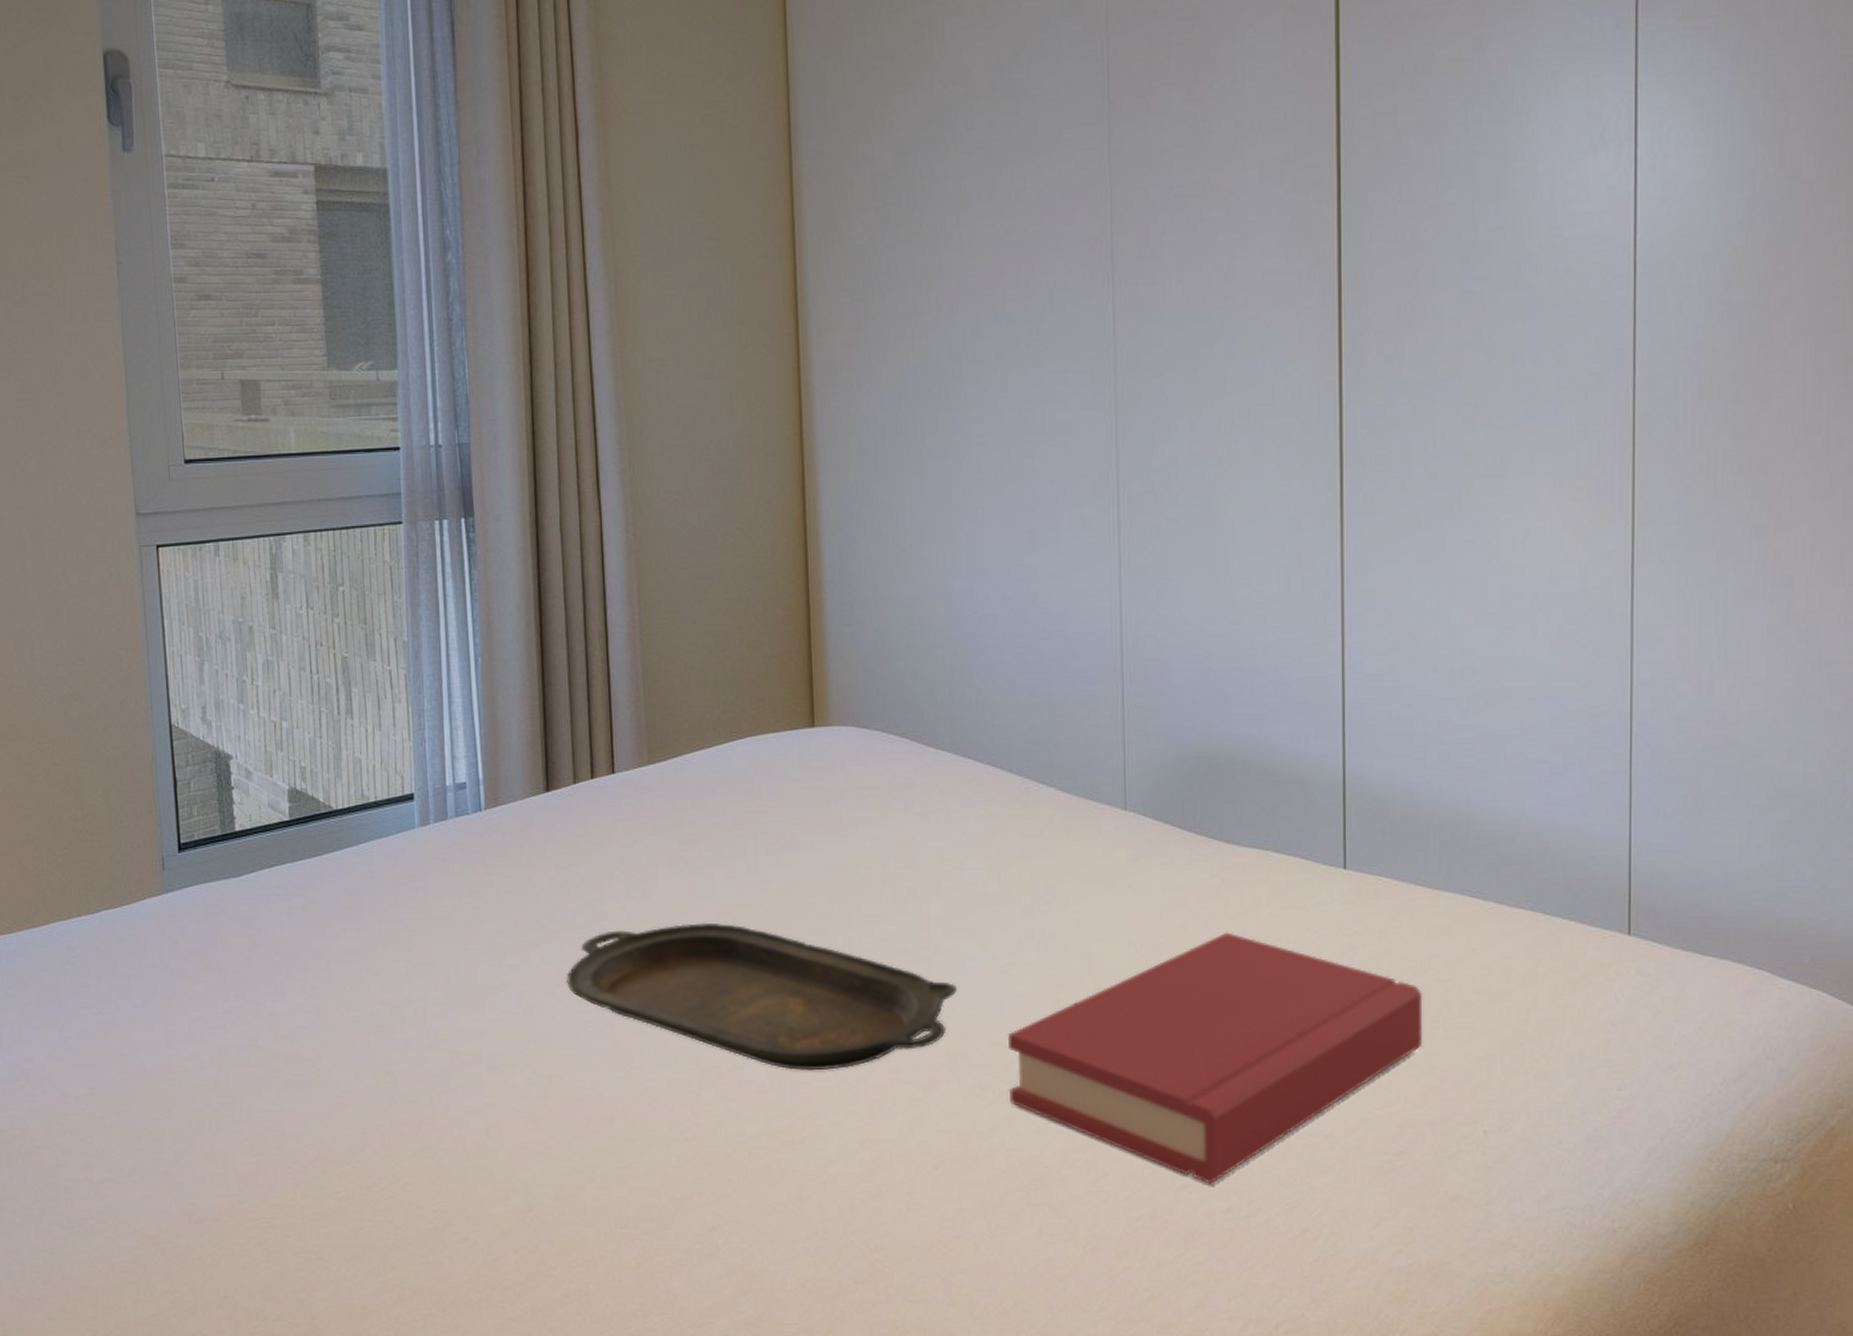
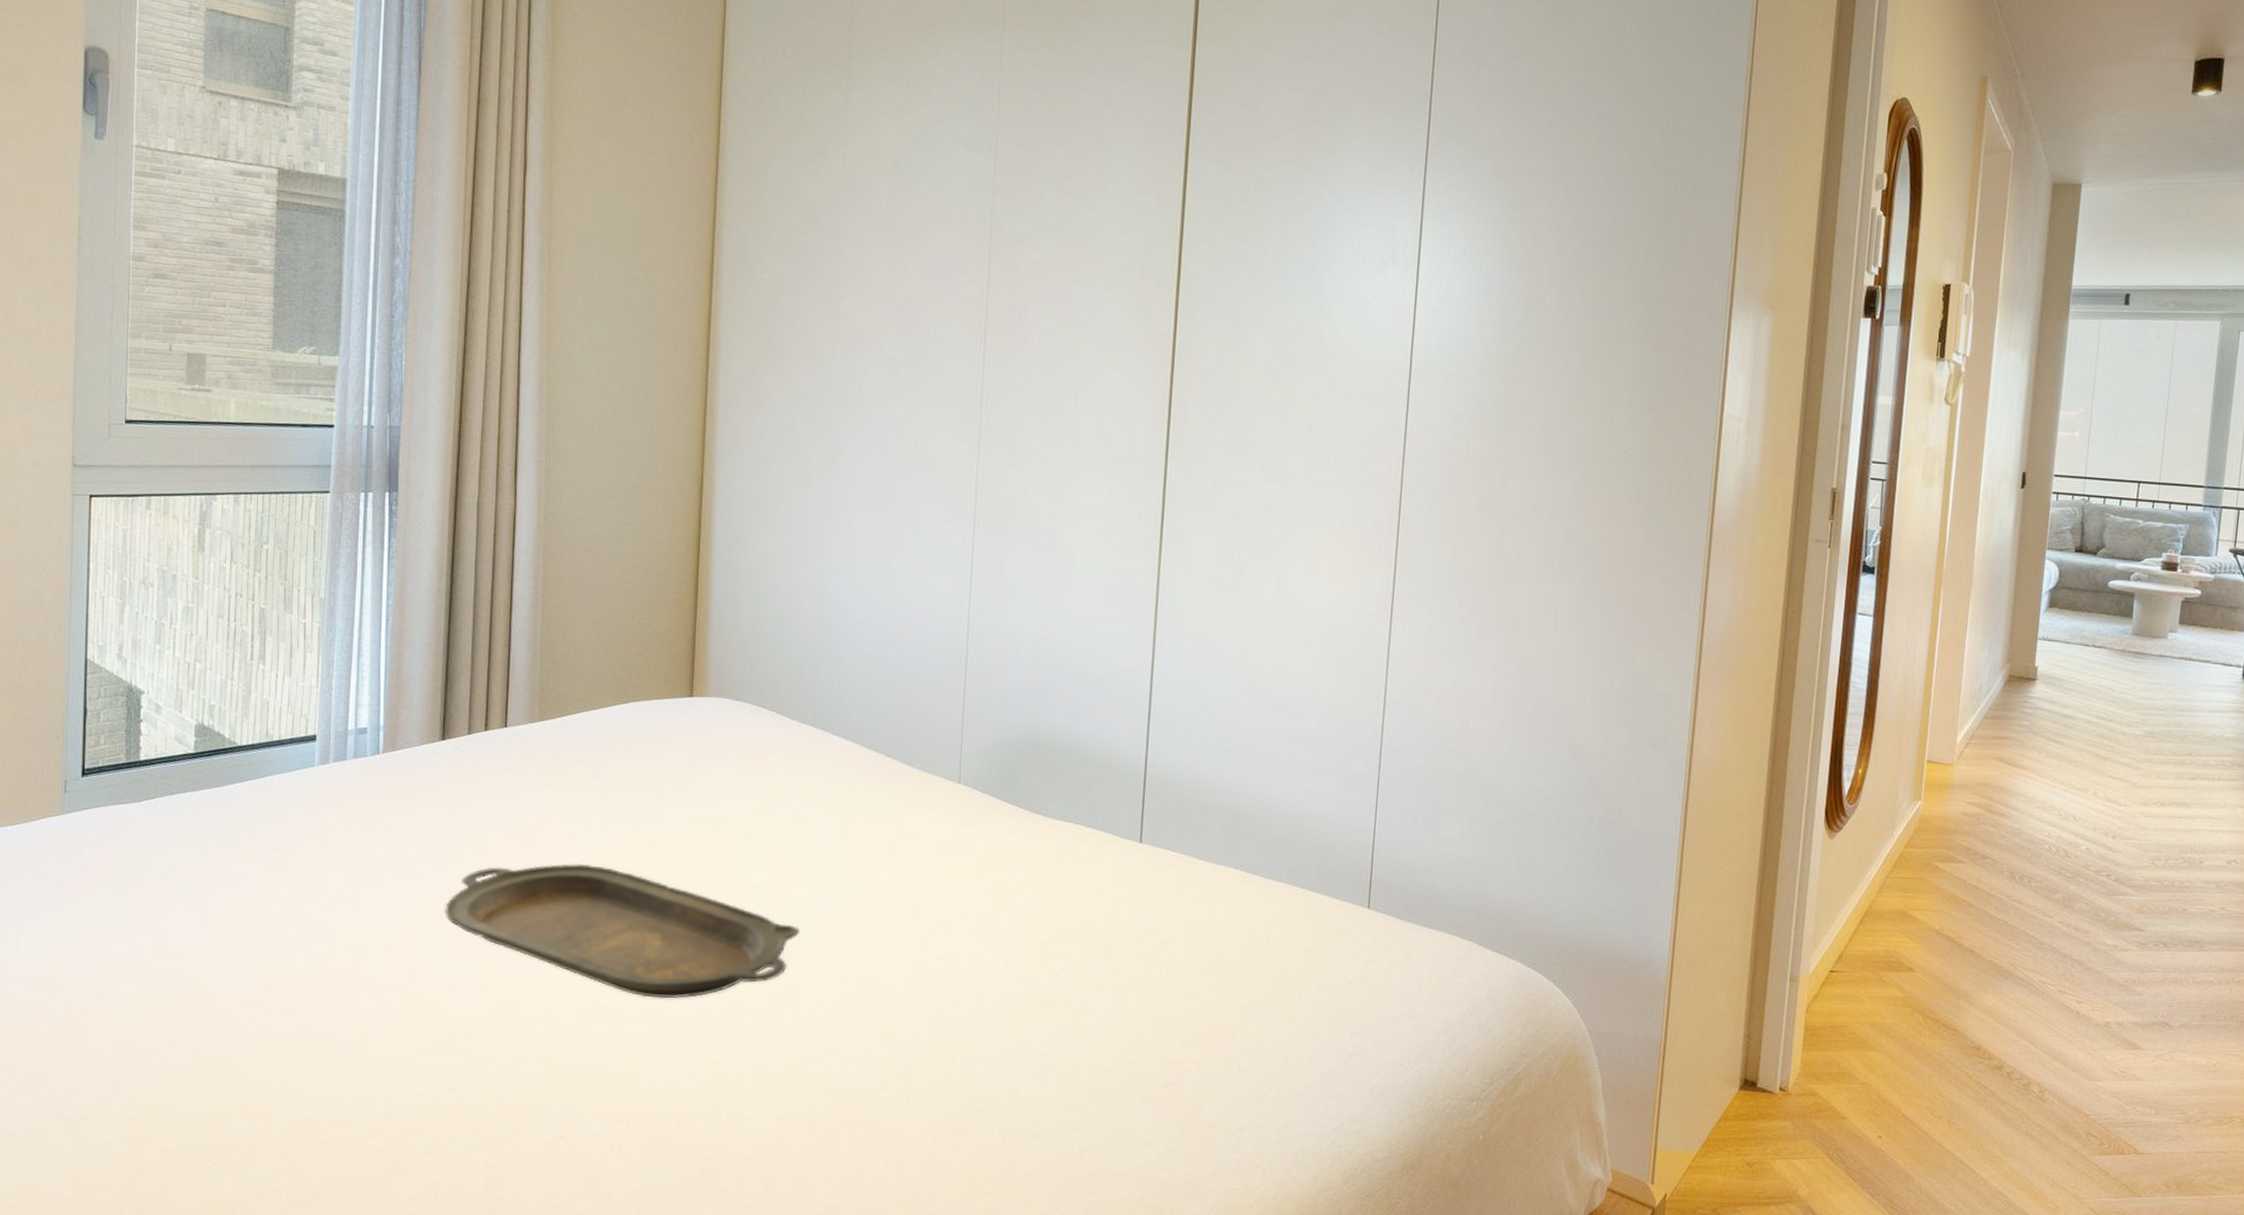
hardback book: present [1008,932,1423,1184] -> none [837,892,1197,1108]

